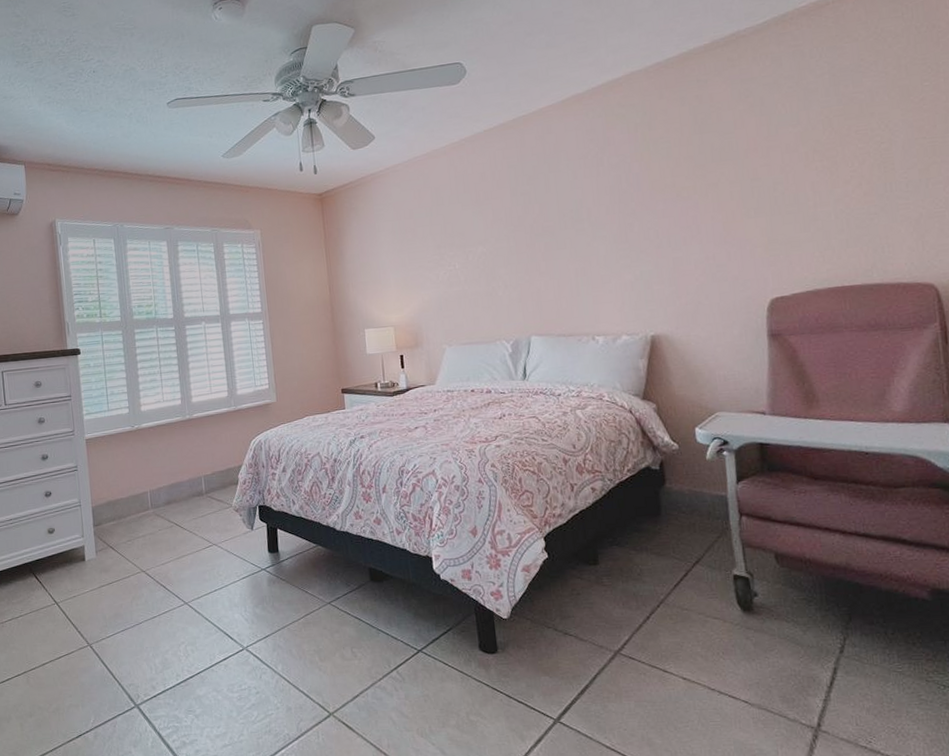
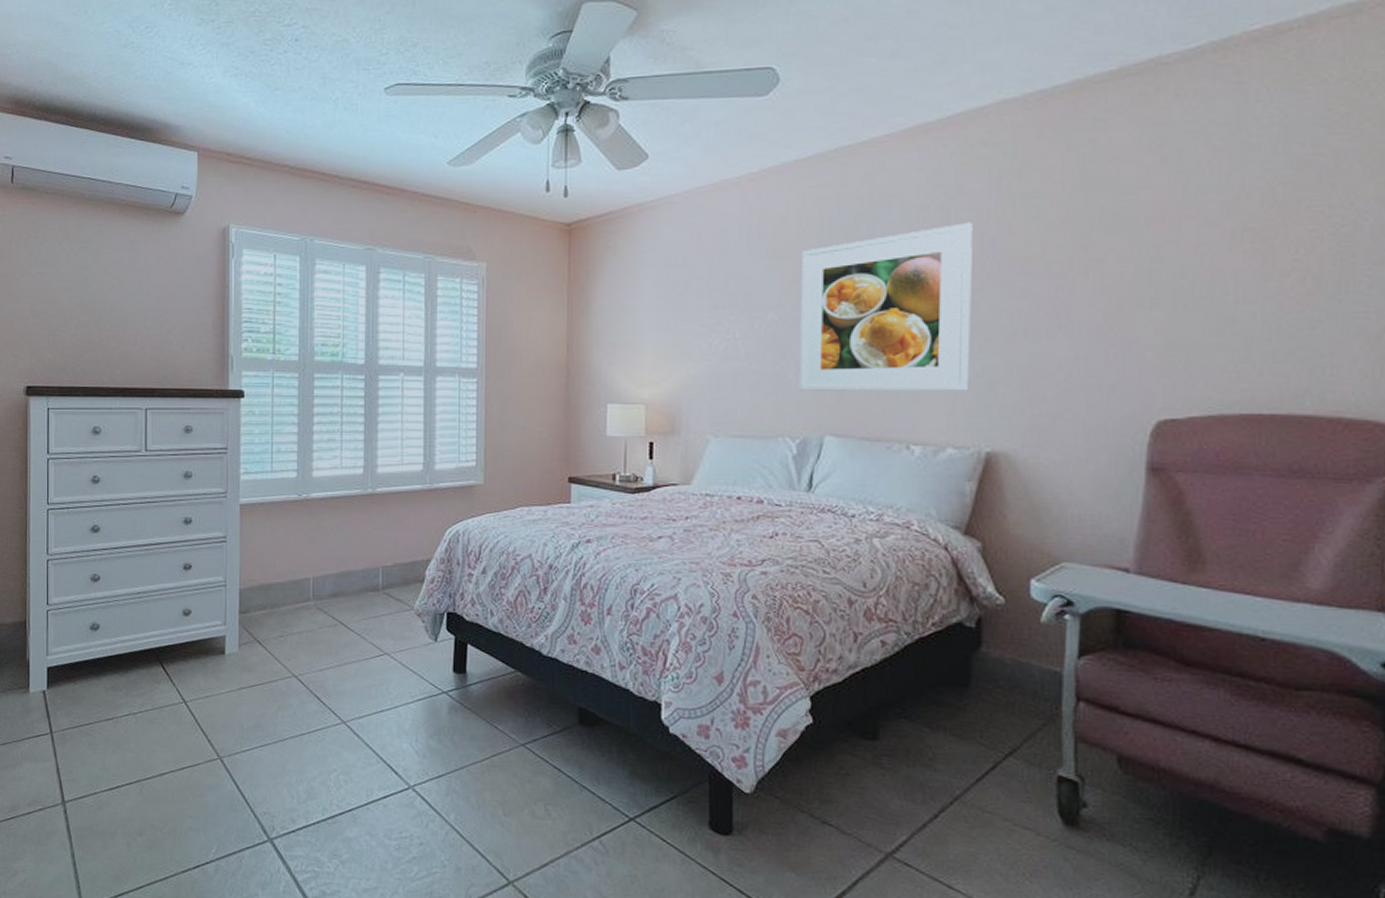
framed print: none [498,165,632,304] -> present [799,222,973,391]

